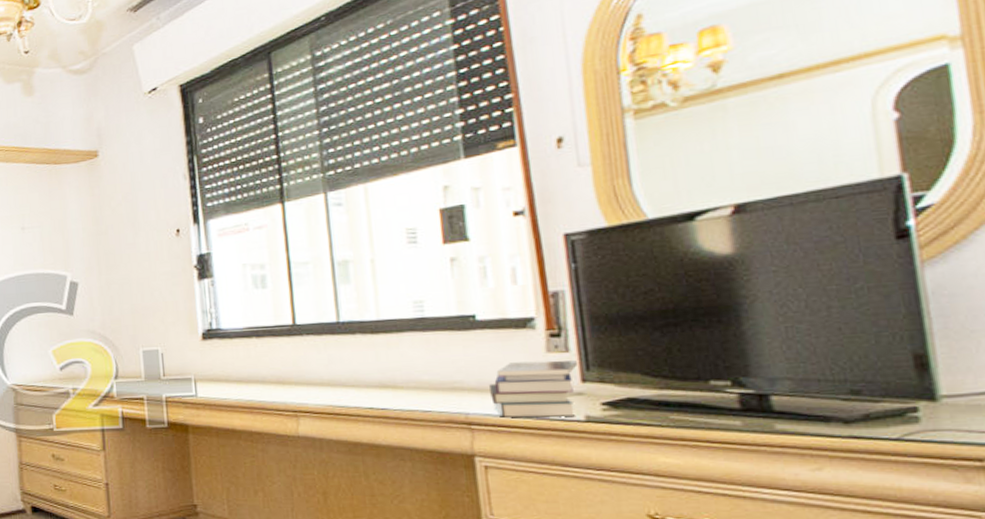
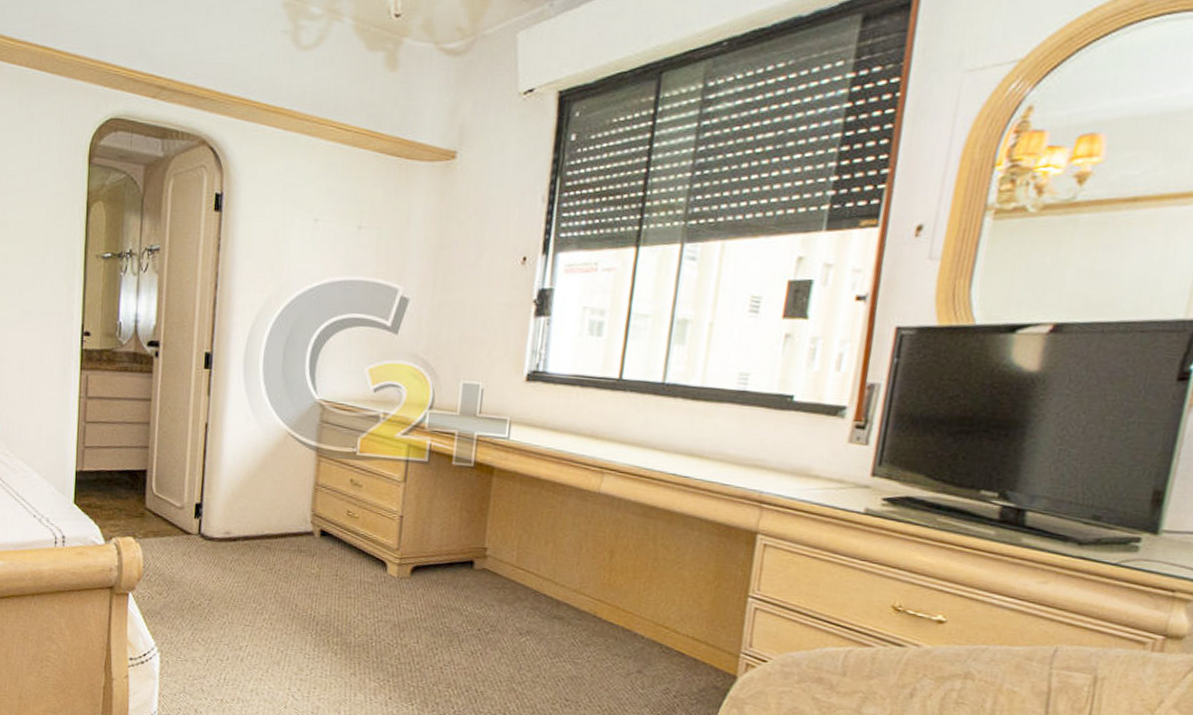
books: present [489,360,577,418] -> none [786,448,873,509]

